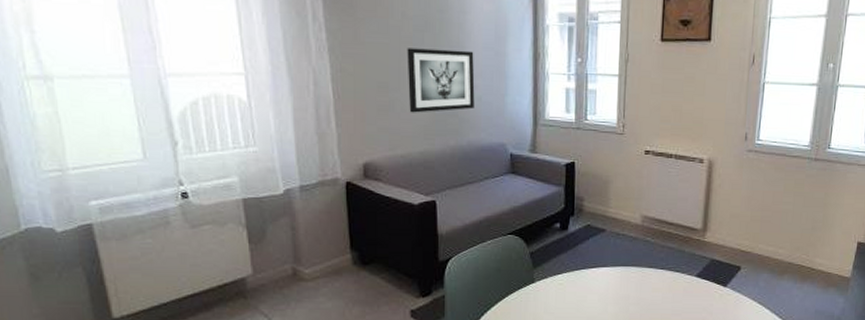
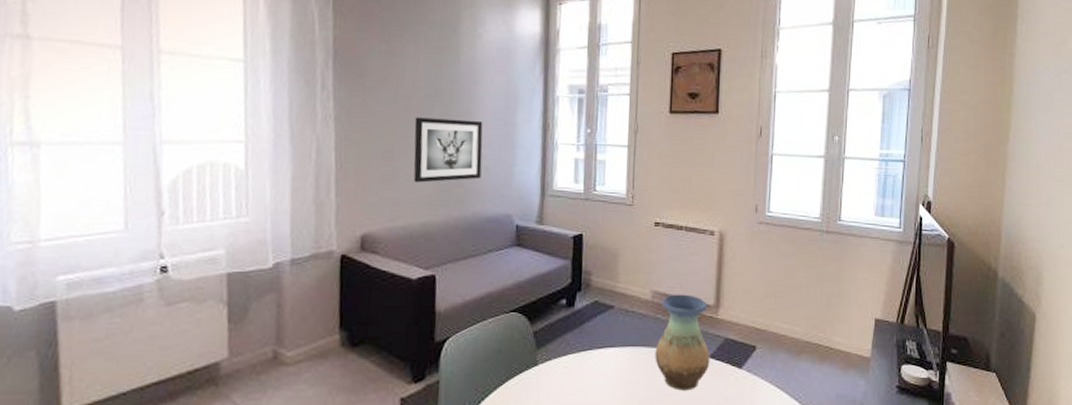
vase: none [644,218,697,306] -> present [655,294,711,391]

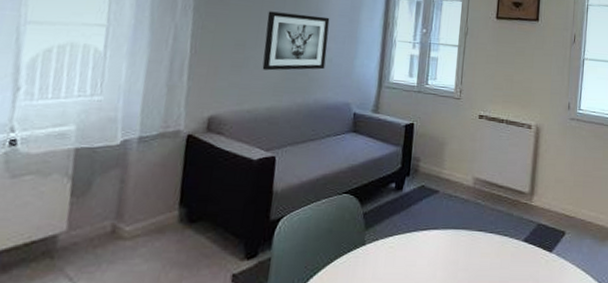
vase: present [655,294,711,391] -> none [473,181,524,272]

